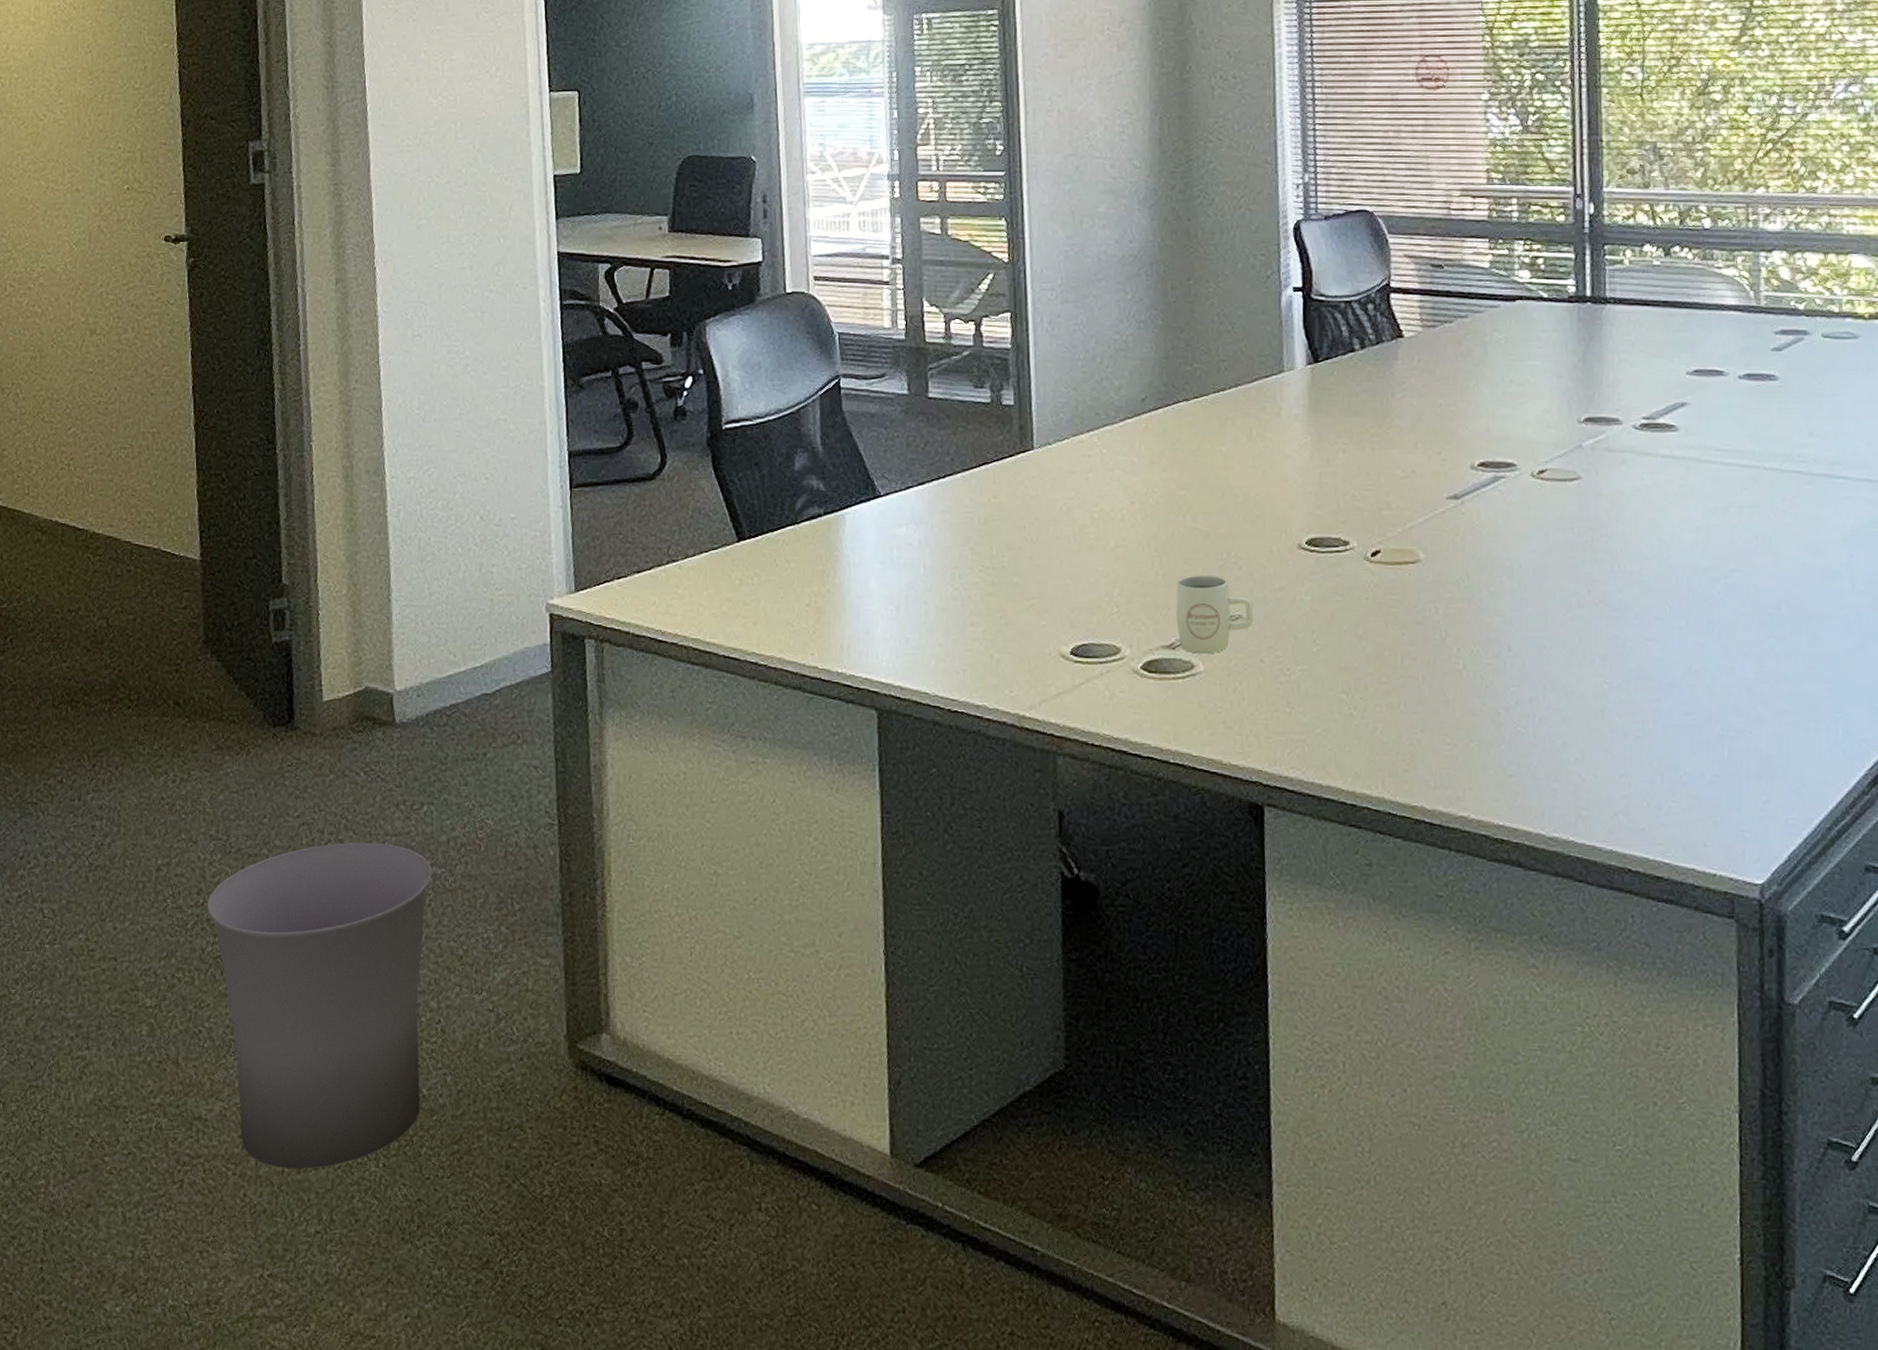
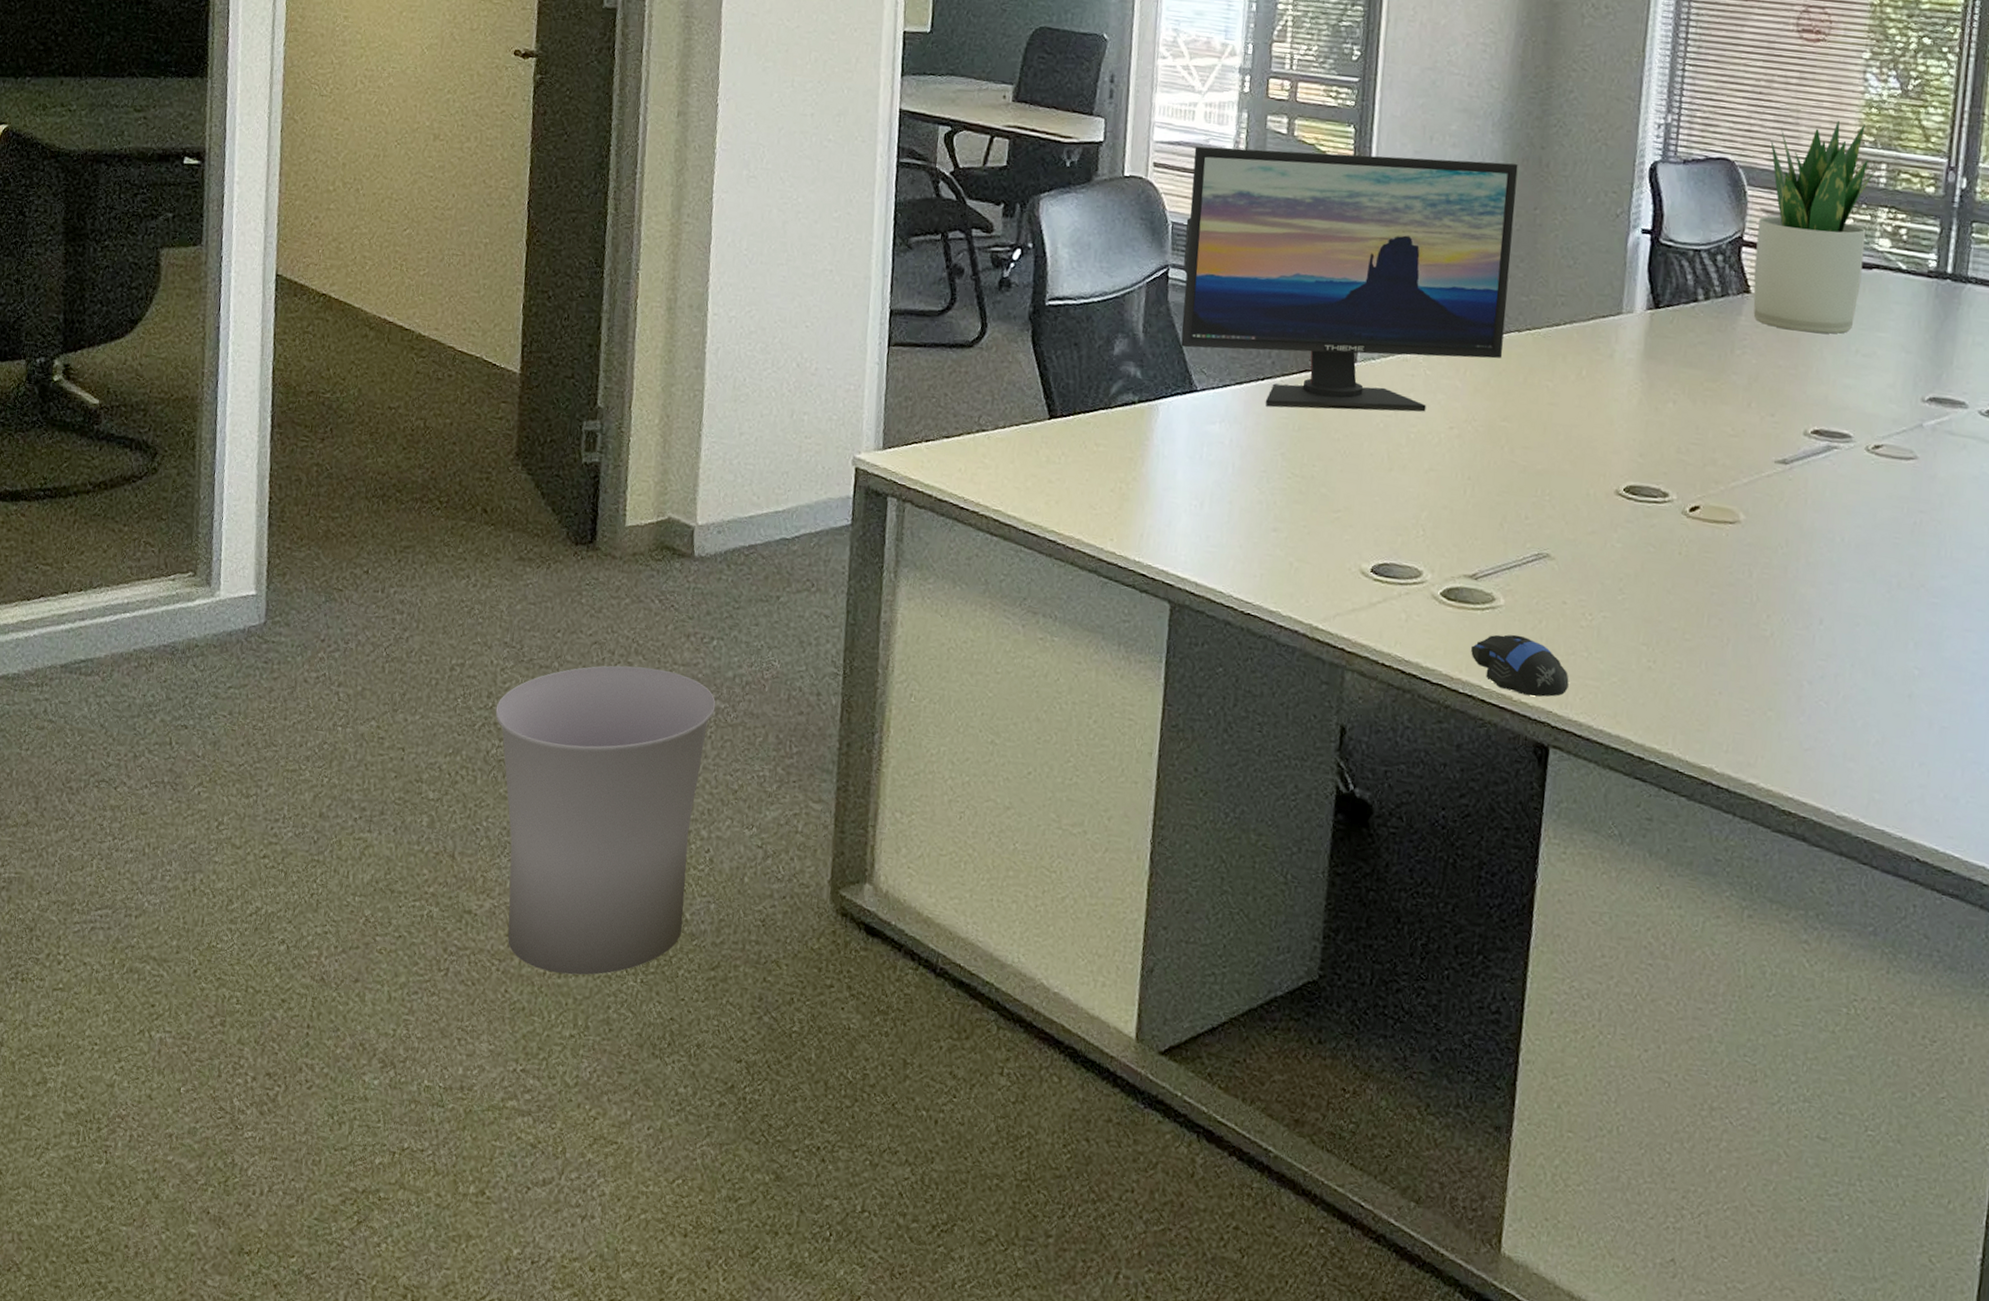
computer monitor: none [852,237,1174,504] -> present [1181,146,1518,412]
mug: present [1176,575,1253,654] -> none [1481,508,1562,589]
computer mouse: none [1177,698,1275,758] -> present [1471,634,1569,697]
planter: none [1403,161,1507,369] -> present [1753,120,1876,334]

